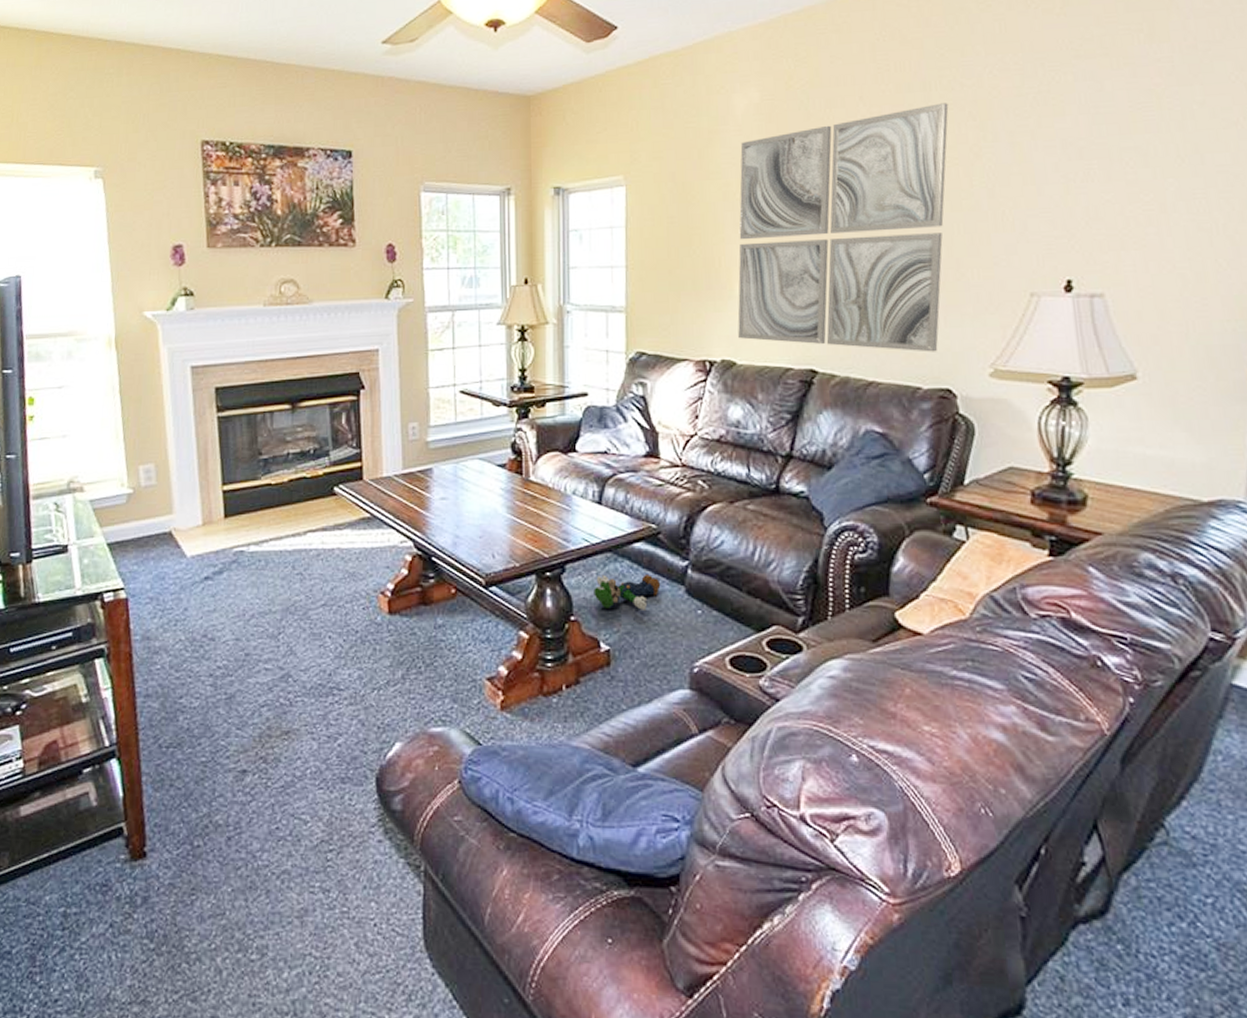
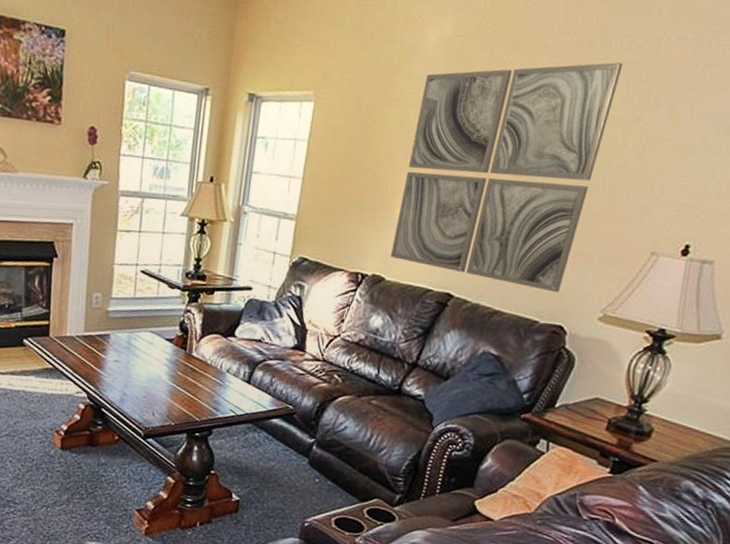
plush toy: present [593,574,661,612] -> none [232,440,289,474]

